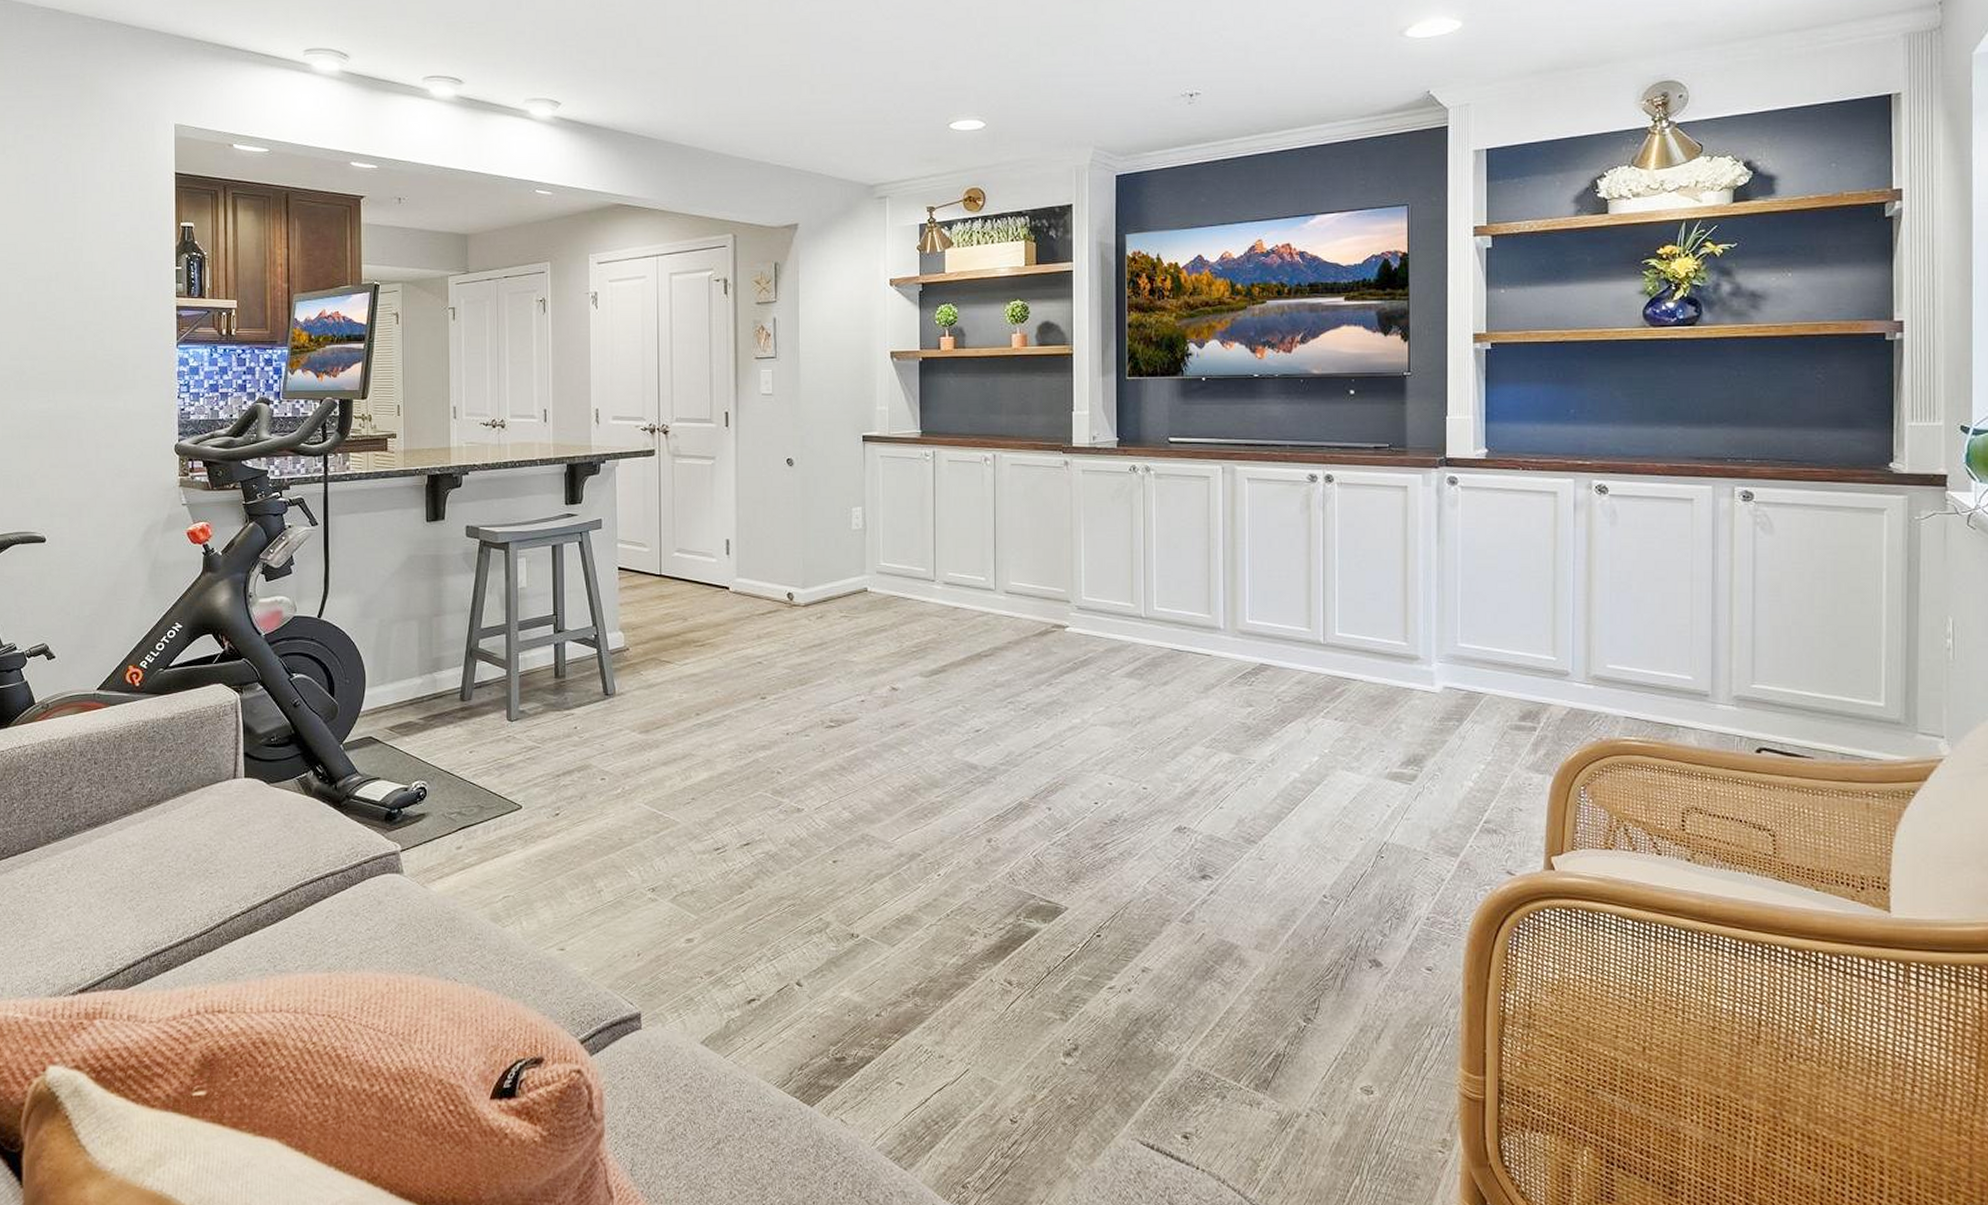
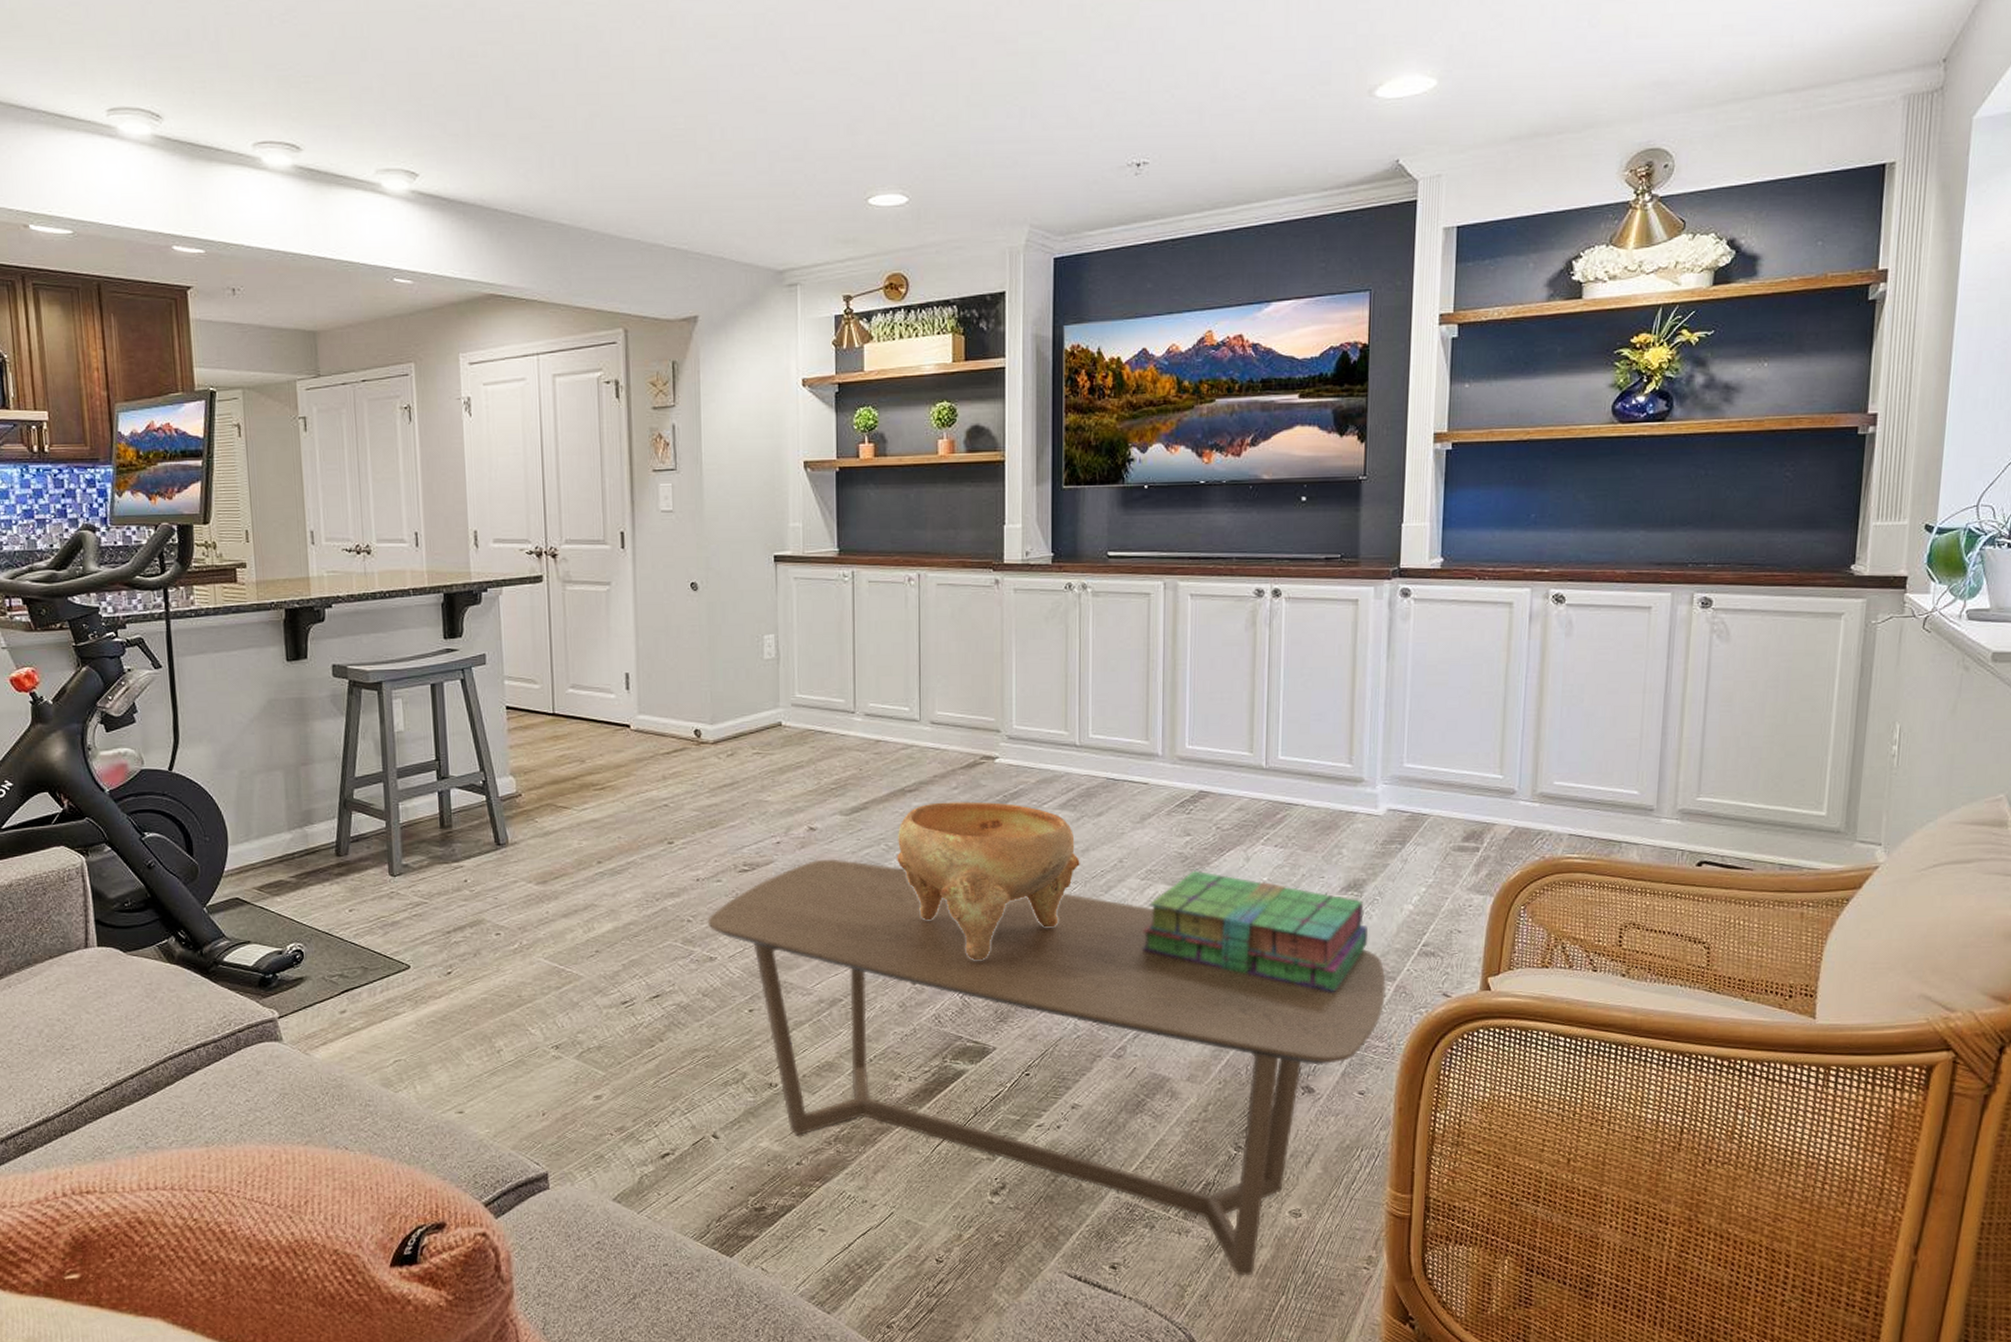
coffee table: none [796,718,1449,1154] -> present [707,859,1386,1276]
decorative bowl: none [973,667,1147,821] -> present [897,801,1080,961]
stack of books: none [1208,740,1430,866] -> present [1141,870,1369,992]

